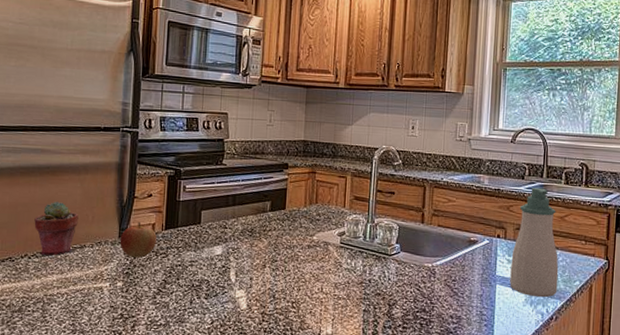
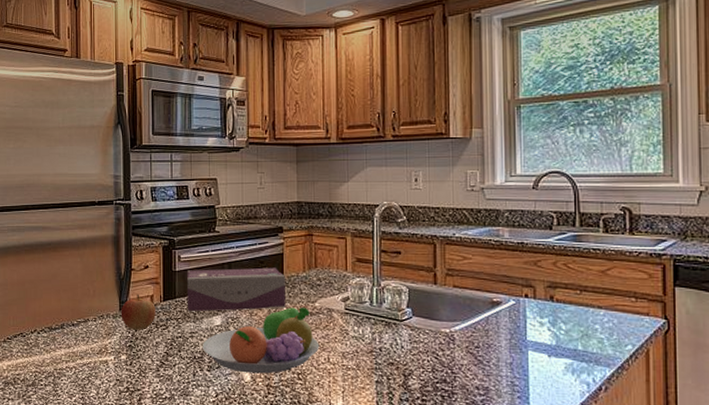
potted succulent: present [34,202,79,255] -> none [41,277,81,330]
tissue box: none [189,200,287,241] -> present [187,267,286,312]
fruit bowl: none [202,240,315,302] -> present [203,307,320,374]
soap bottle: present [510,187,559,298] -> none [544,238,605,365]

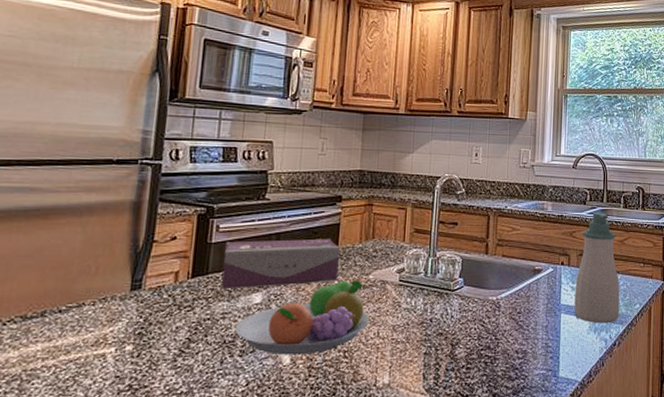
apple: present [121,295,156,330] -> none [131,271,180,314]
soap bottle: none [544,238,605,365] -> present [574,212,620,324]

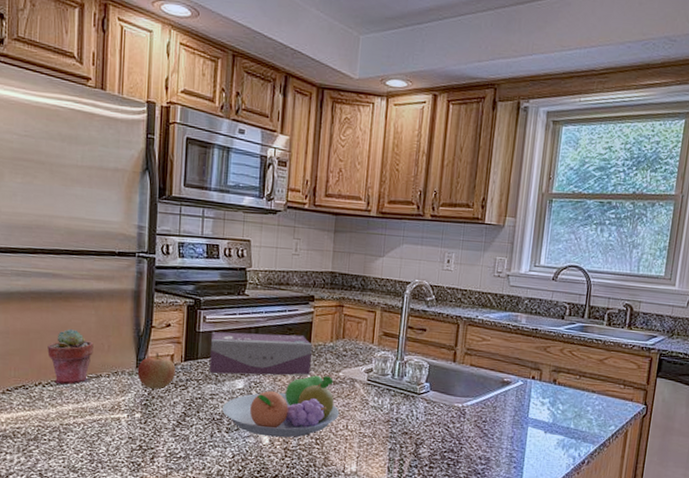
potted succulent: none [13,252,77,319] -> present [47,329,94,384]
apple: none [131,271,180,314] -> present [137,353,176,389]
soap bottle: present [574,212,620,324] -> none [542,328,596,442]

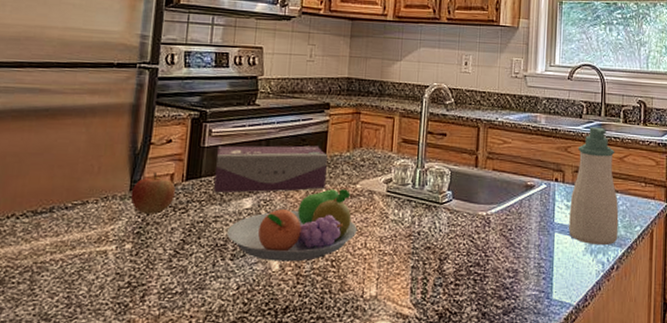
potted succulent: present [47,329,94,384] -> none [25,150,82,214]
soap bottle: none [542,328,596,442] -> present [569,127,619,246]

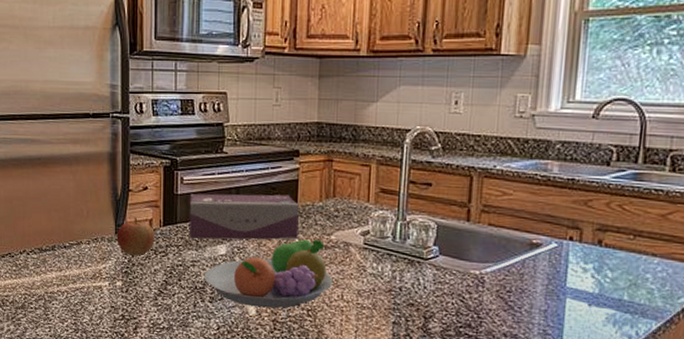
soap bottle: present [569,127,619,246] -> none [585,176,656,317]

